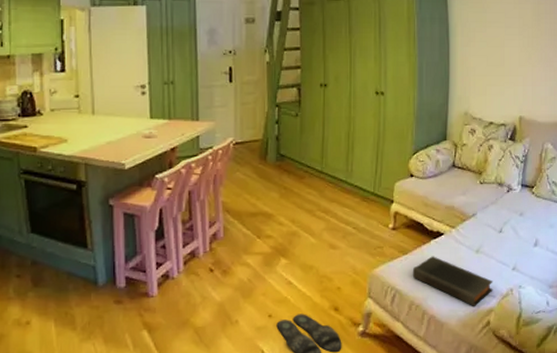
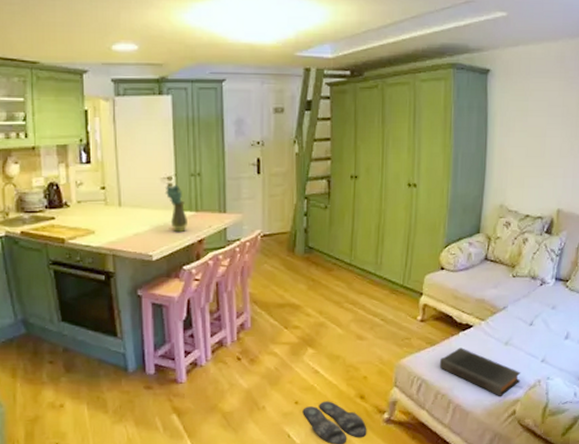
vase: none [138,91,160,141] -> present [165,183,187,233]

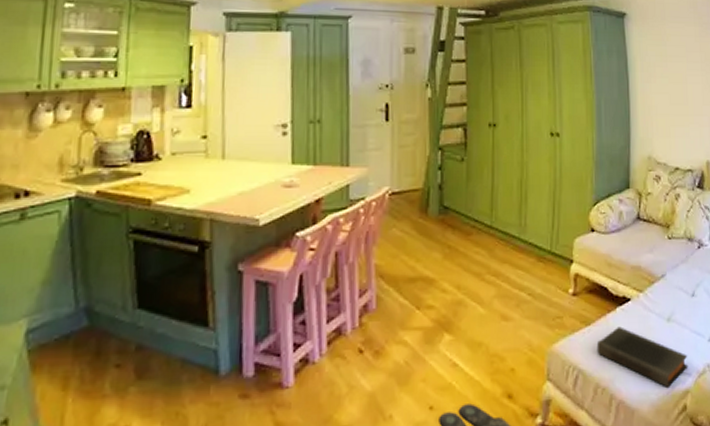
vase: present [165,183,187,233] -> none [278,131,304,191]

